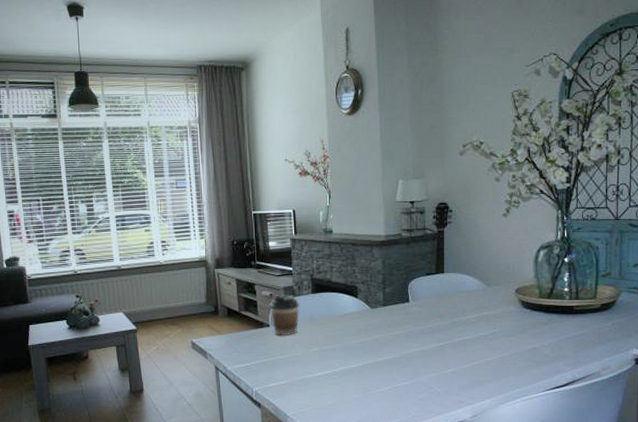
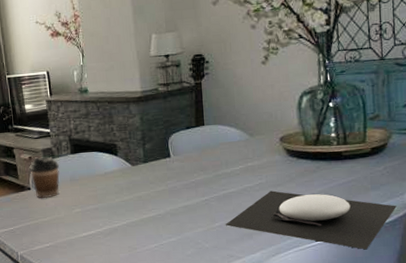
plate: none [458,340,621,402] -> present [225,190,397,250]

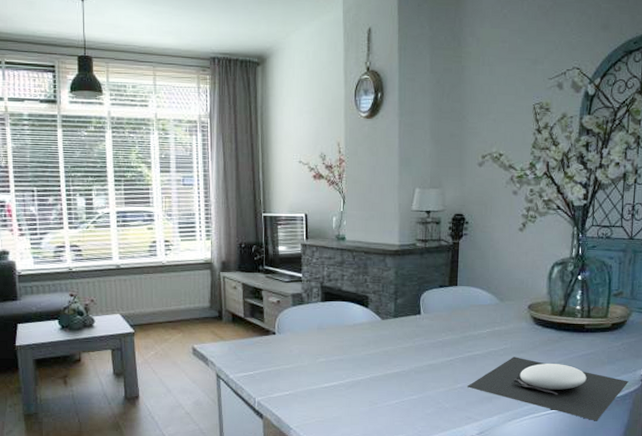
coffee cup: present [29,156,60,199] -> none [277,302,308,345]

